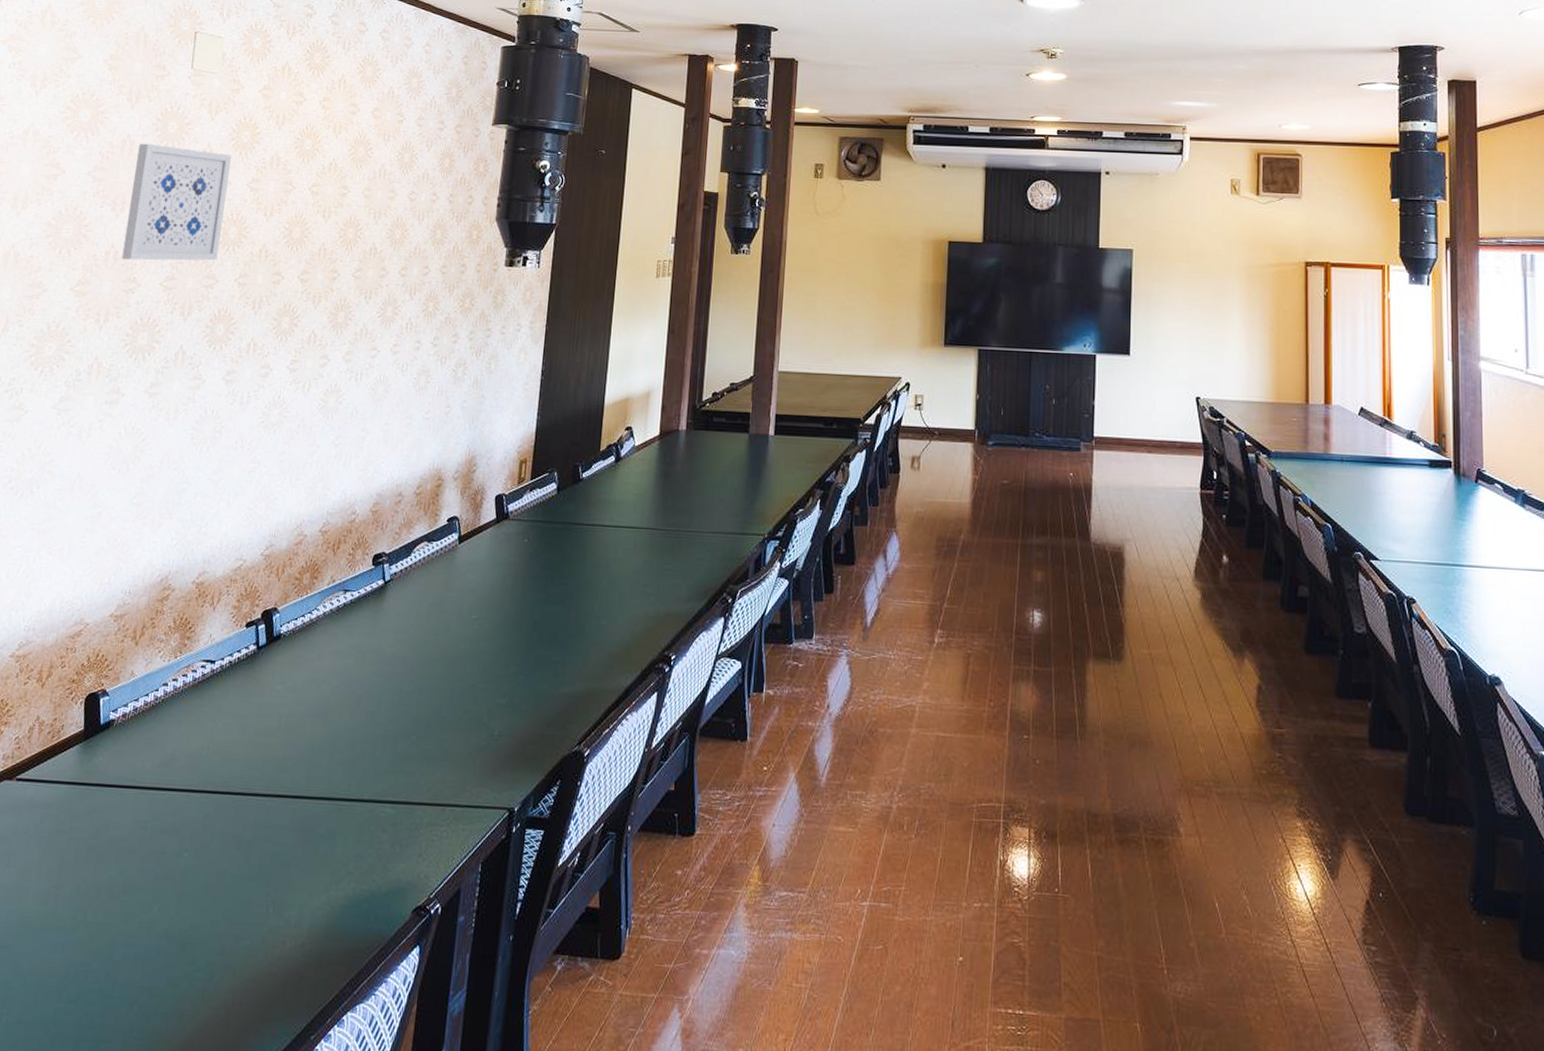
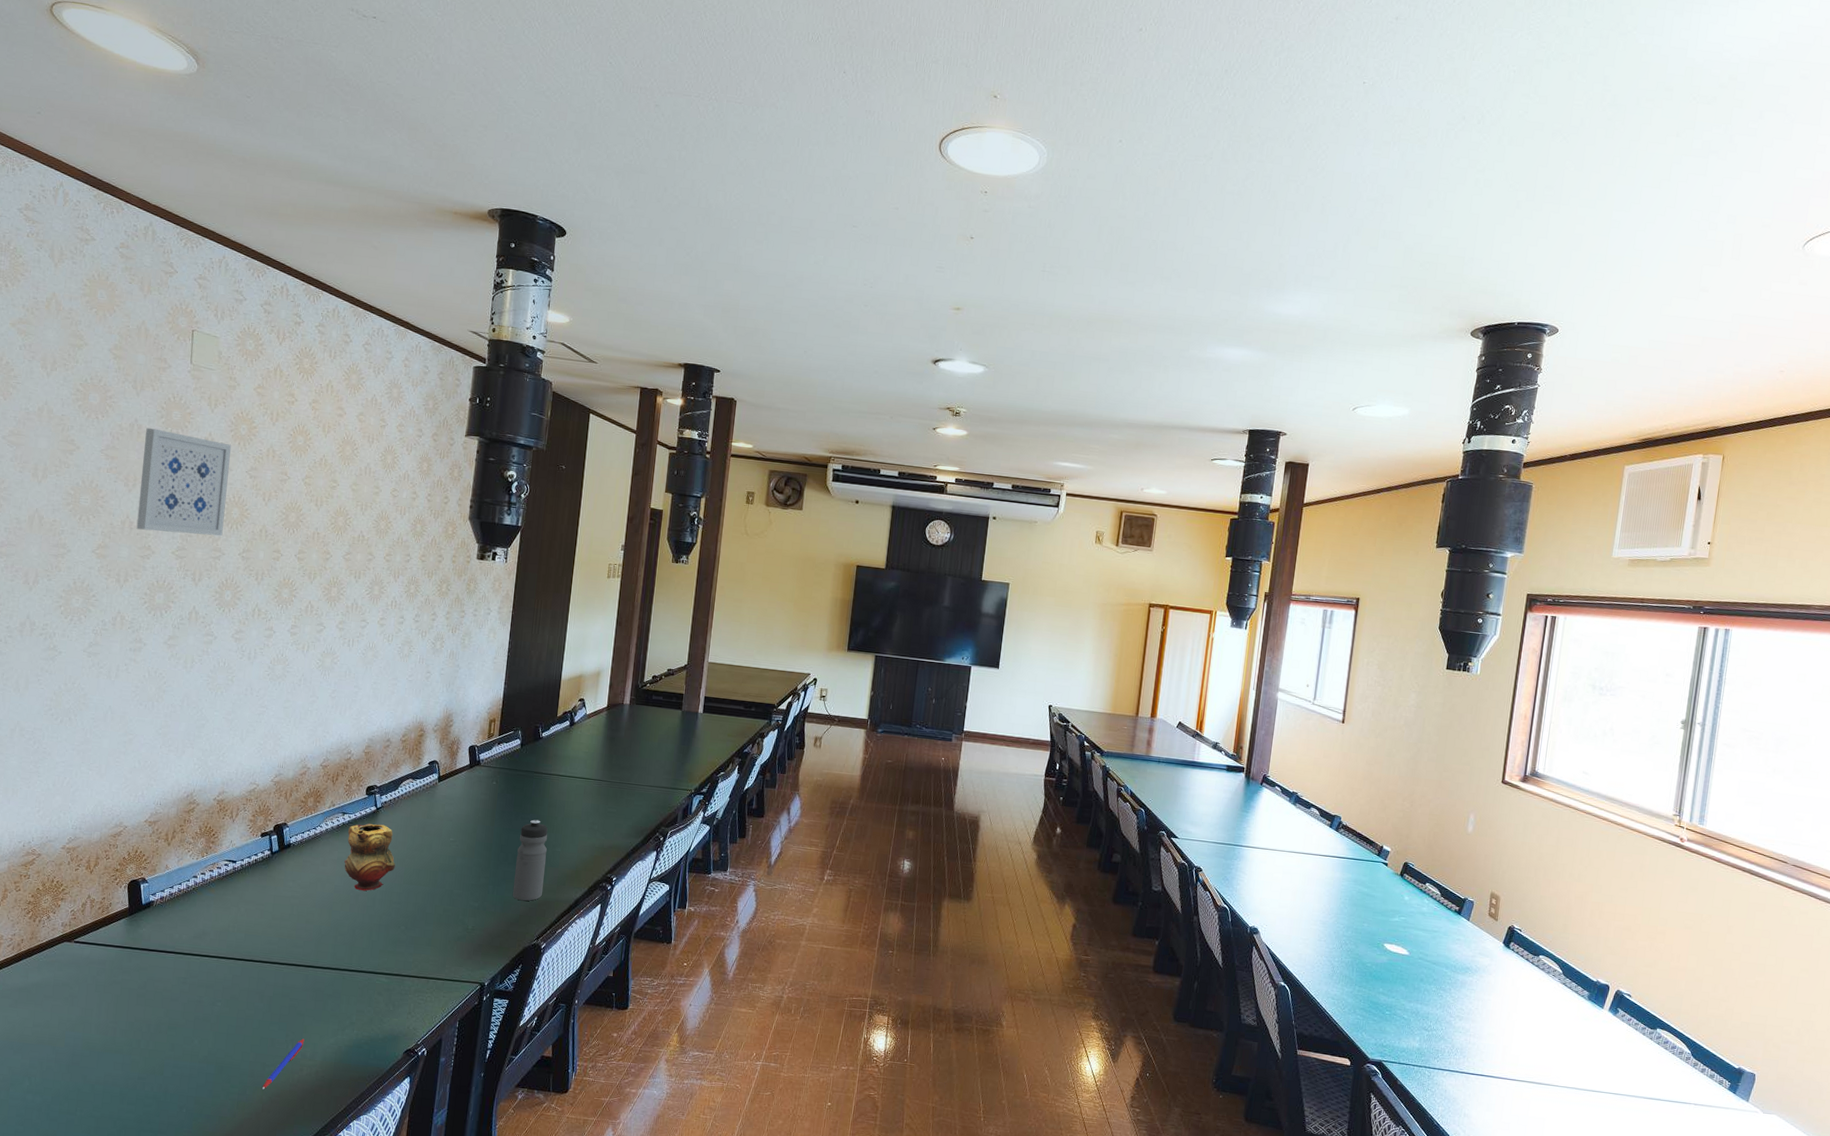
pen: none [233,898,289,973] -> present [262,1038,305,1090]
teapot: none [344,601,406,692] -> present [344,823,395,891]
water bottle: none [548,584,591,694] -> present [512,819,548,902]

